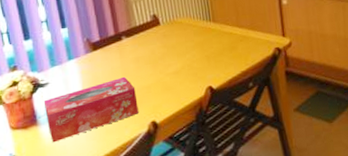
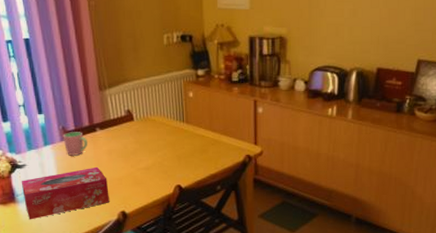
cup: none [87,42,114,68] -> present [63,132,88,156]

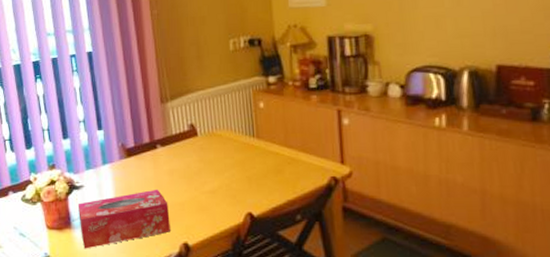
cup: present [63,132,88,156] -> none [122,149,147,176]

